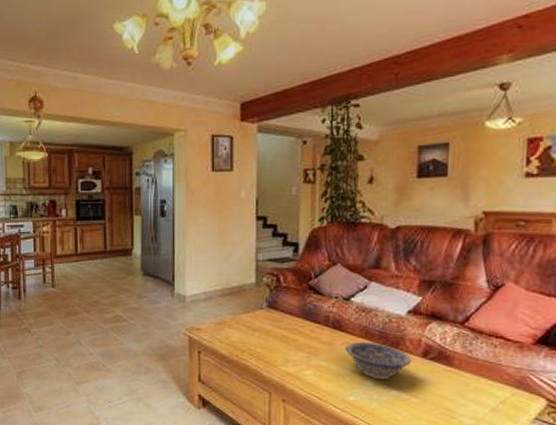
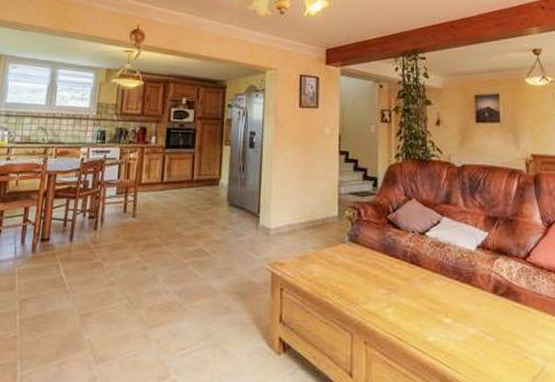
decorative bowl: present [345,341,411,380] -> none [423,277,483,318]

